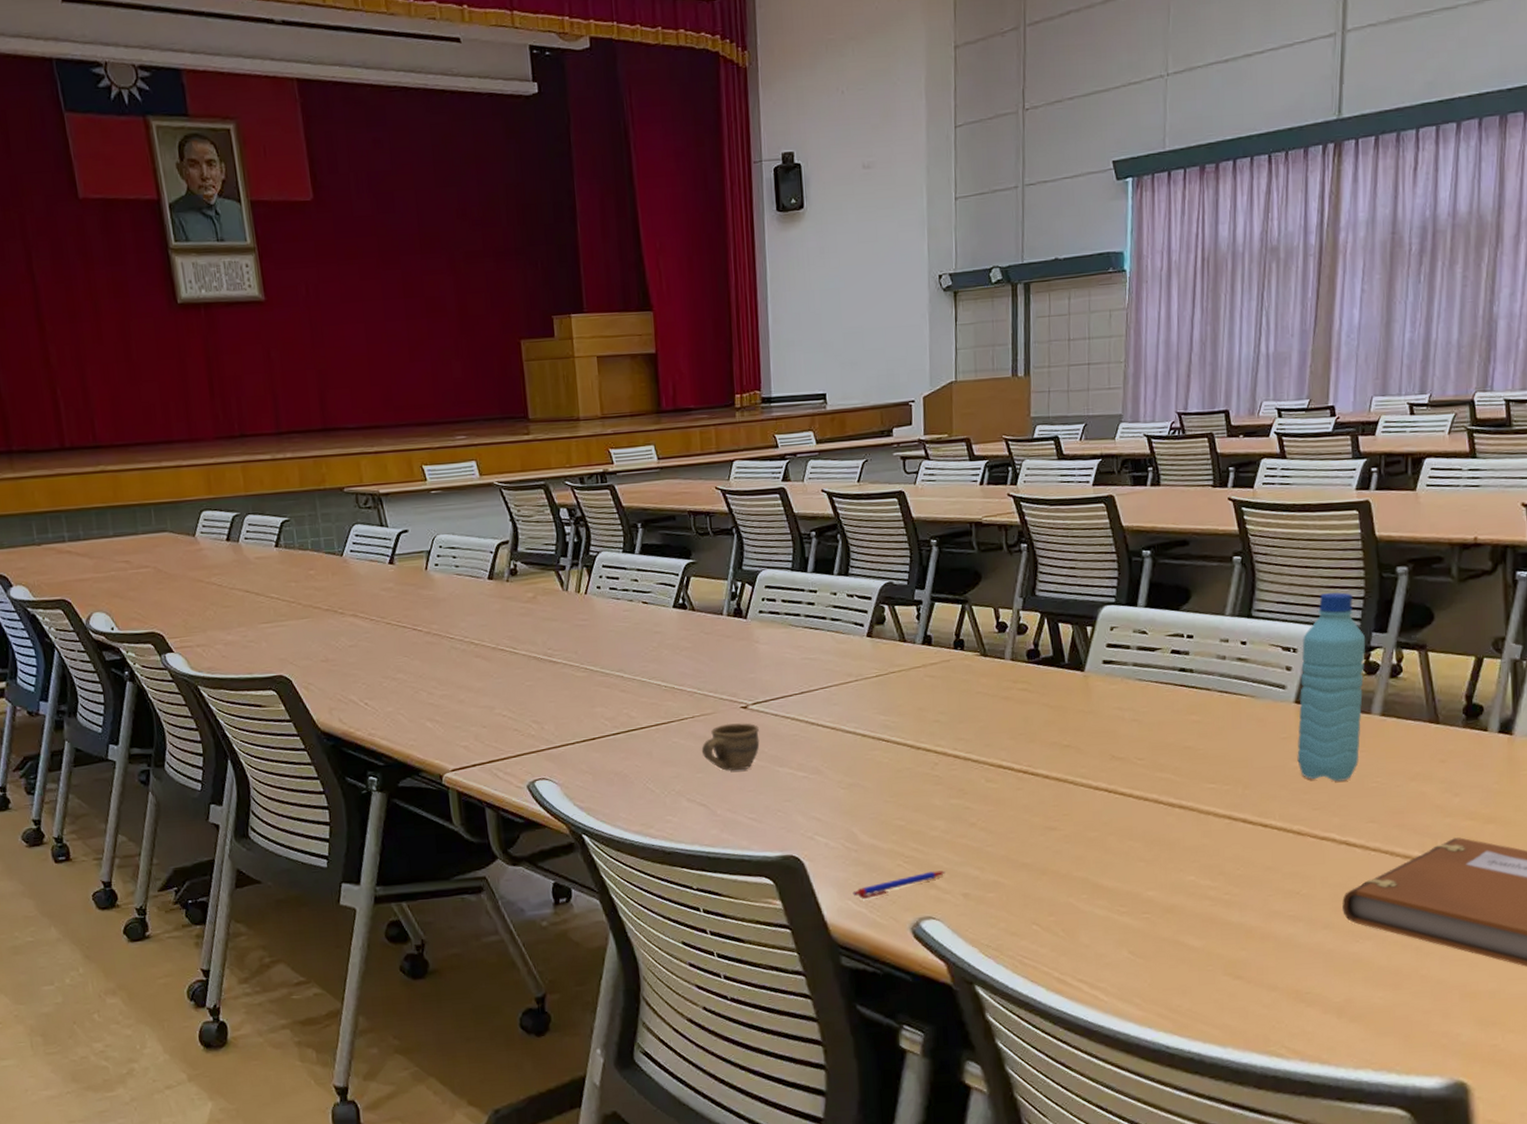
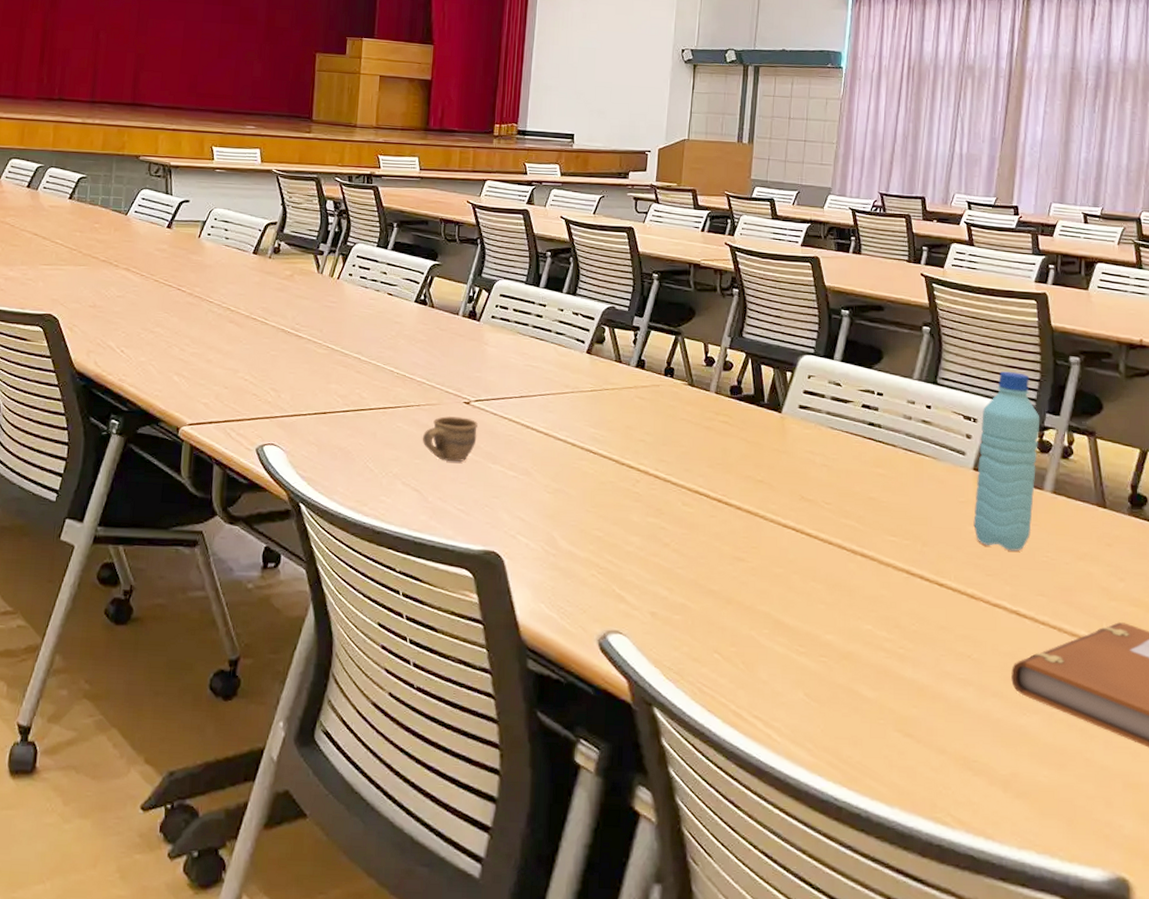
pen: present [853,870,945,900] -> none [546,585,636,605]

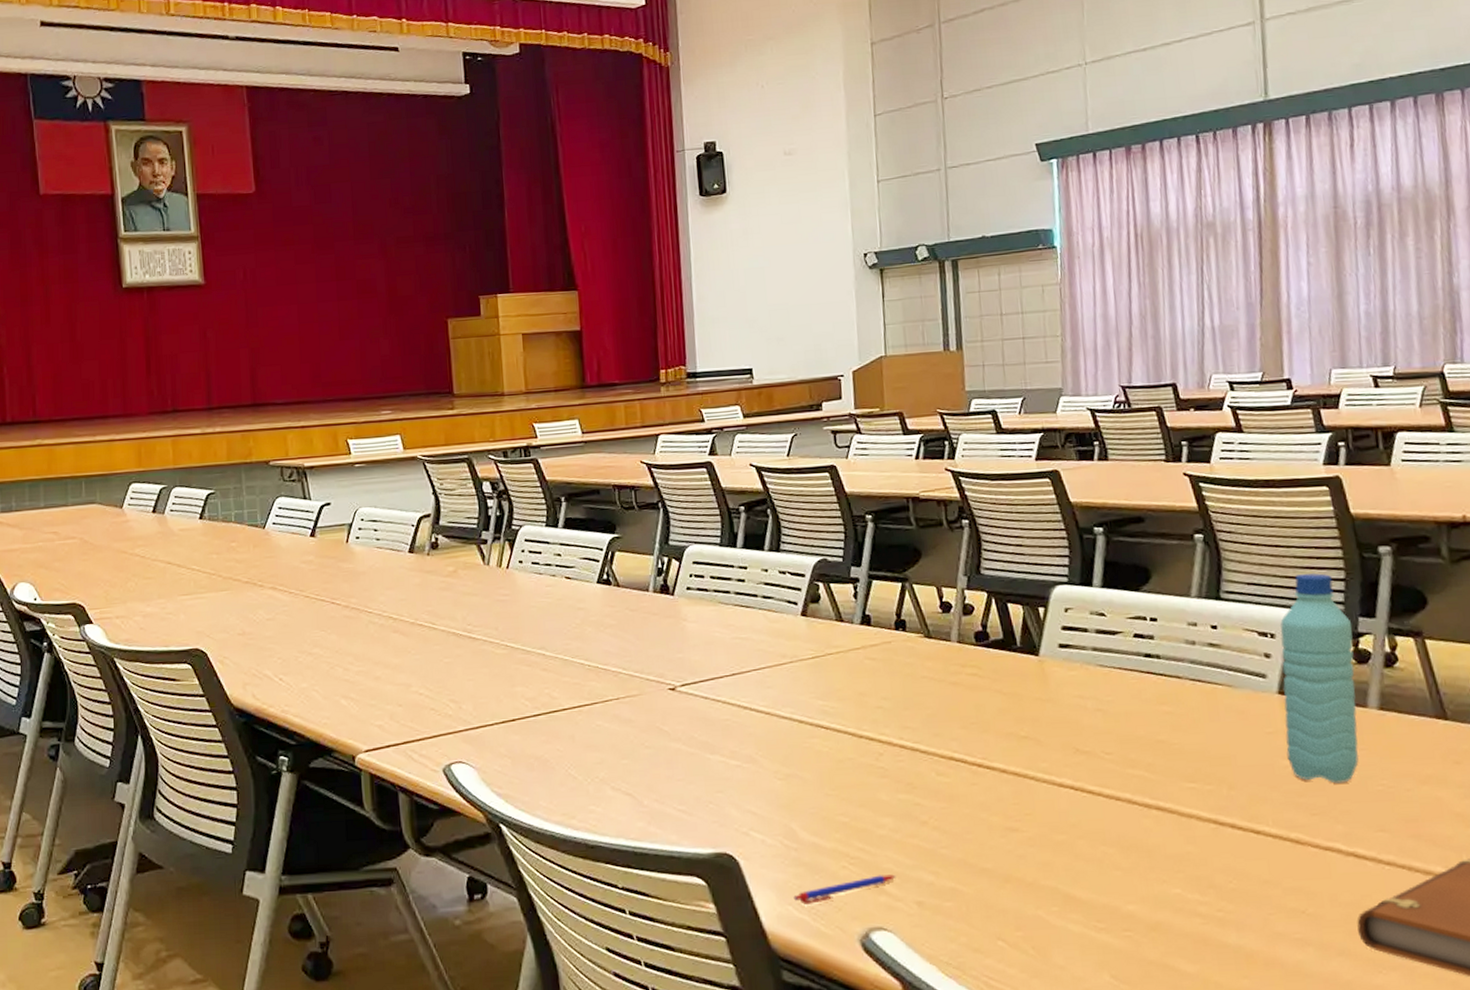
cup: present [422,415,478,462] -> none [626,706,689,758]
pen: none [546,585,636,605] -> present [793,874,896,906]

